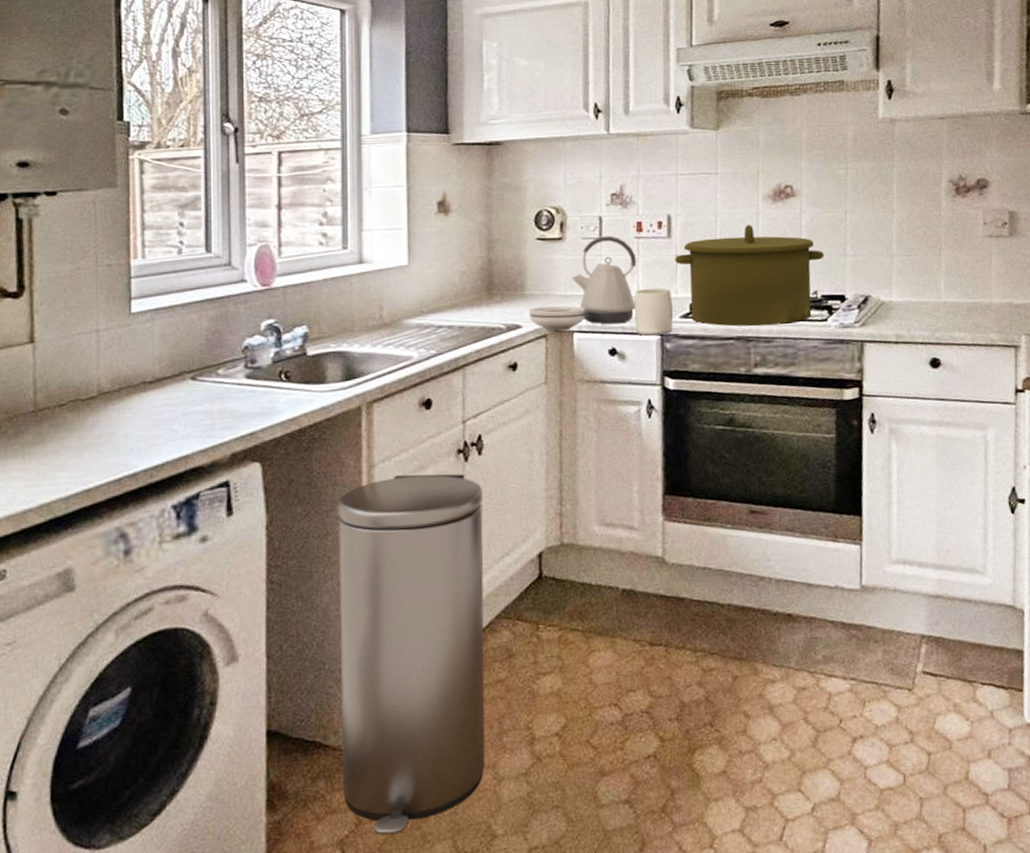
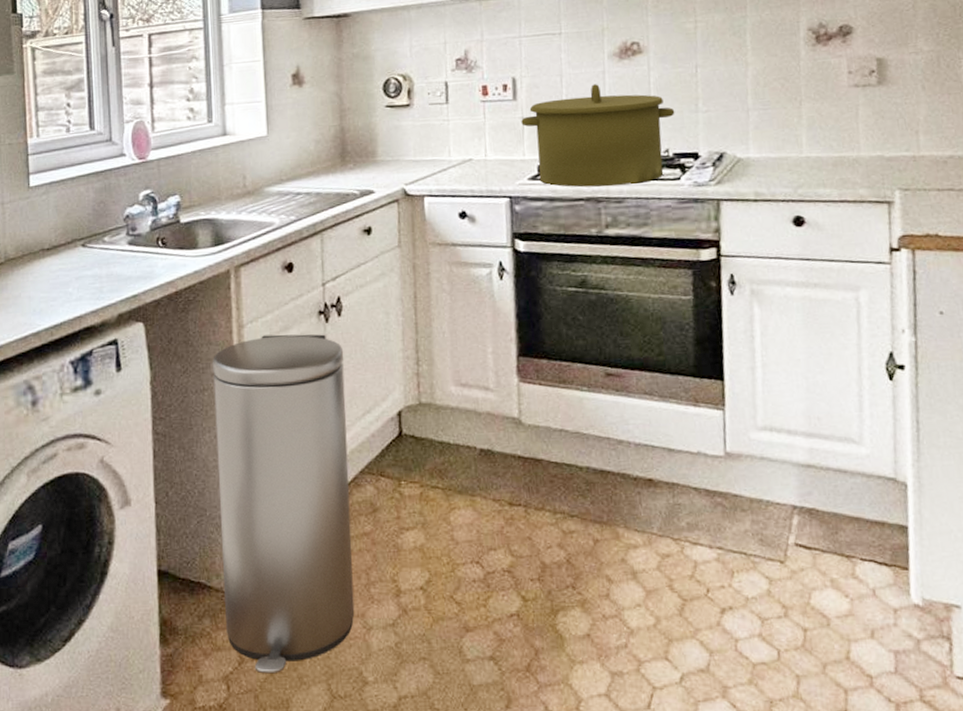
bowl: present [528,305,586,332] -> none [380,170,436,196]
kettle: present [571,235,637,324] -> none [420,100,484,188]
mug: present [634,288,674,336] -> none [482,150,522,199]

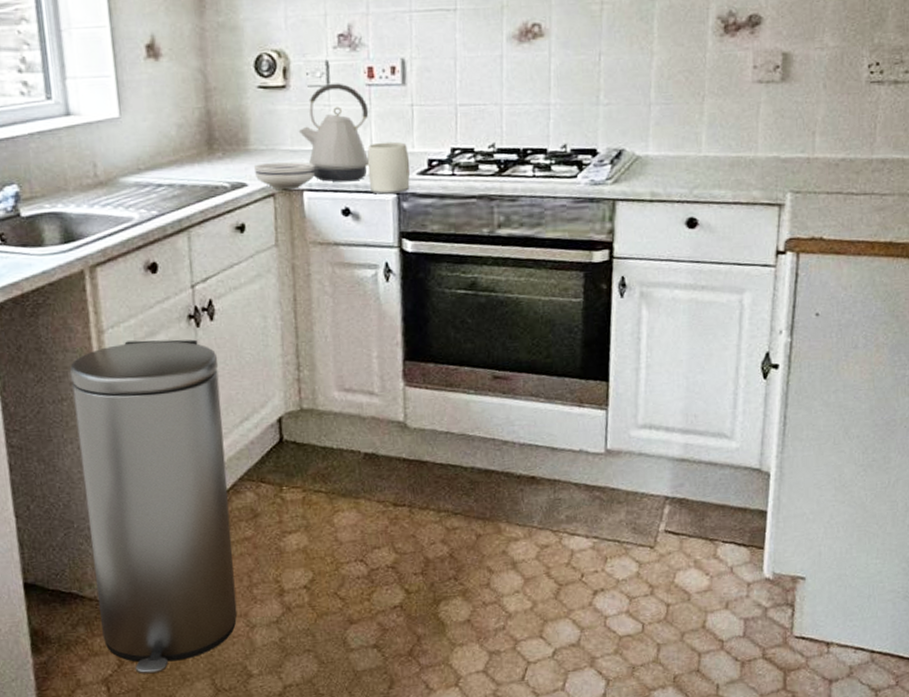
bowl: none [380,170,436,196] -> present [253,162,316,190]
kettle: none [420,100,484,188] -> present [298,83,369,182]
mug: none [482,150,522,199] -> present [367,141,411,195]
cooking pot: present [521,84,675,188] -> none [410,70,575,185]

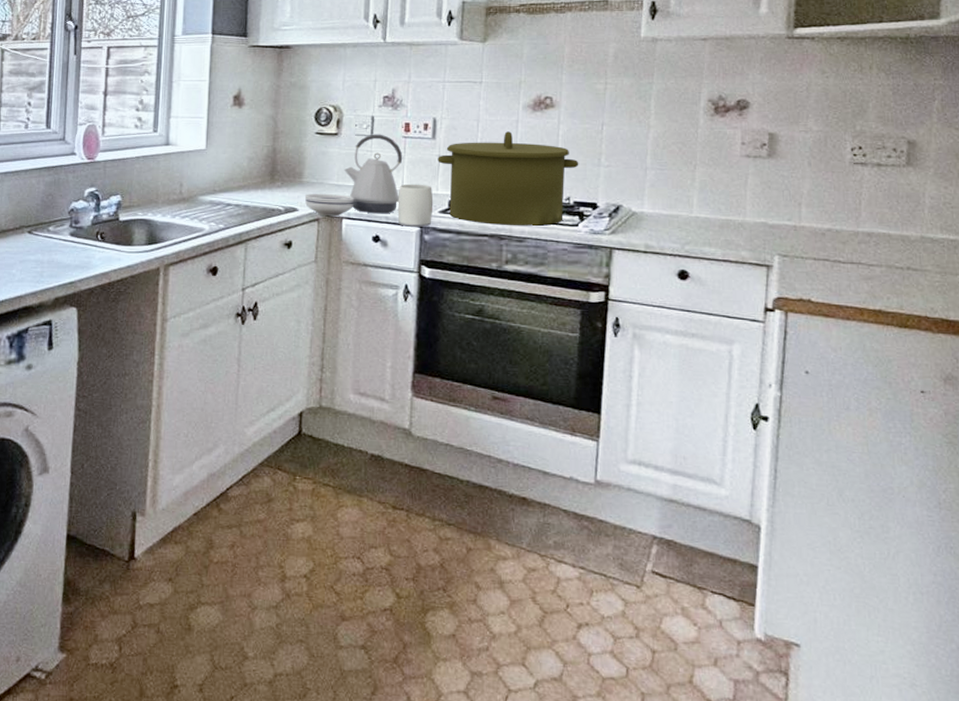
pedal bin: present [69,339,238,675] -> none [124,330,256,641]
cooking pot: none [410,70,575,185] -> present [438,131,579,227]

